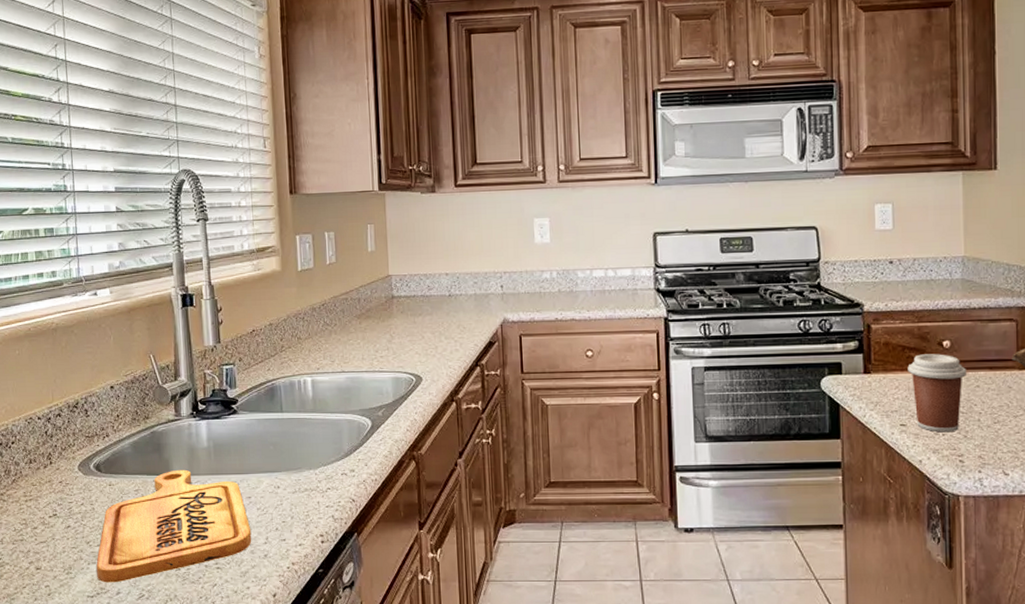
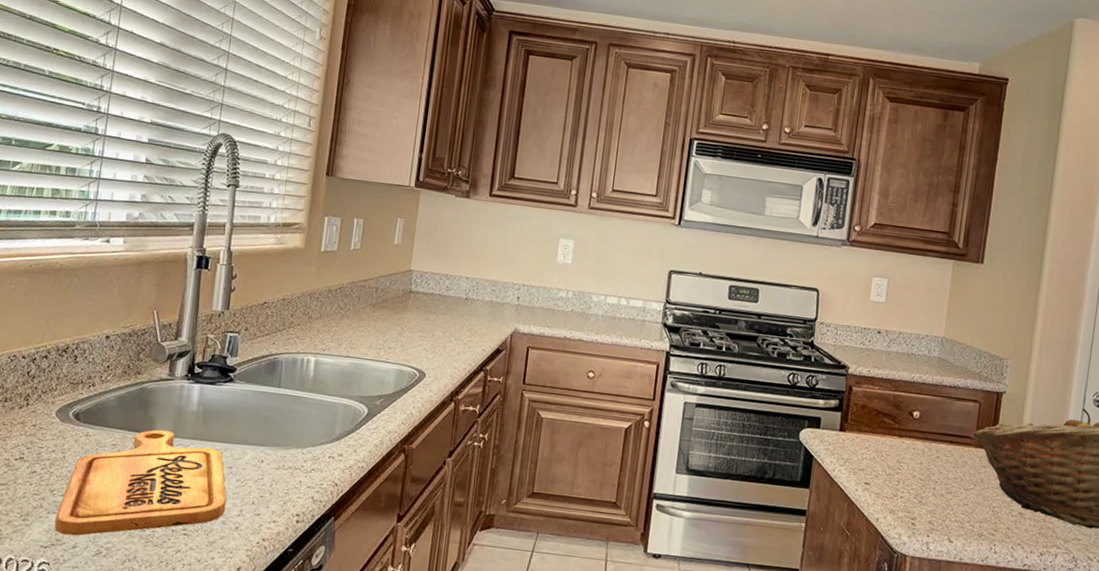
coffee cup: present [907,354,966,433] -> none [878,420,930,496]

